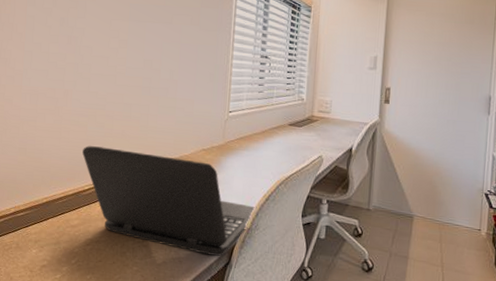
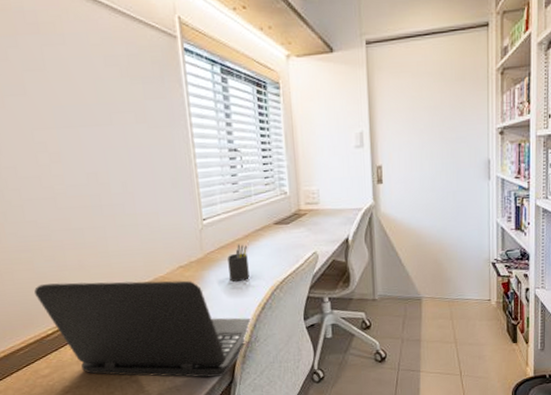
pen holder: none [243,136,264,171] -> present [227,241,250,282]

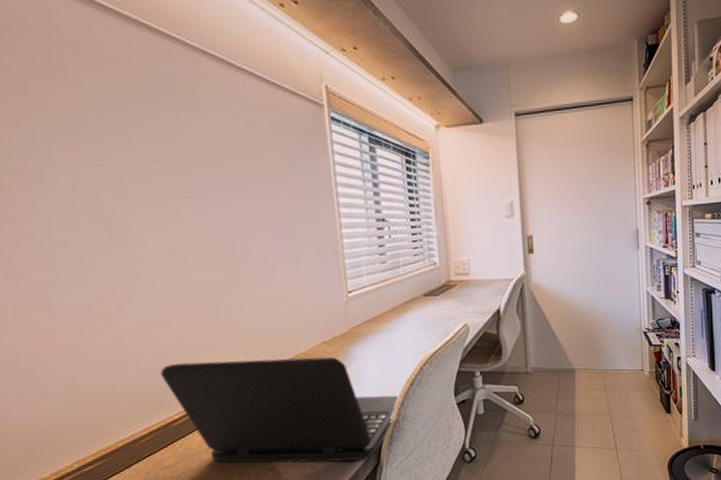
pen holder: present [227,241,250,282] -> none [374,313,397,357]

